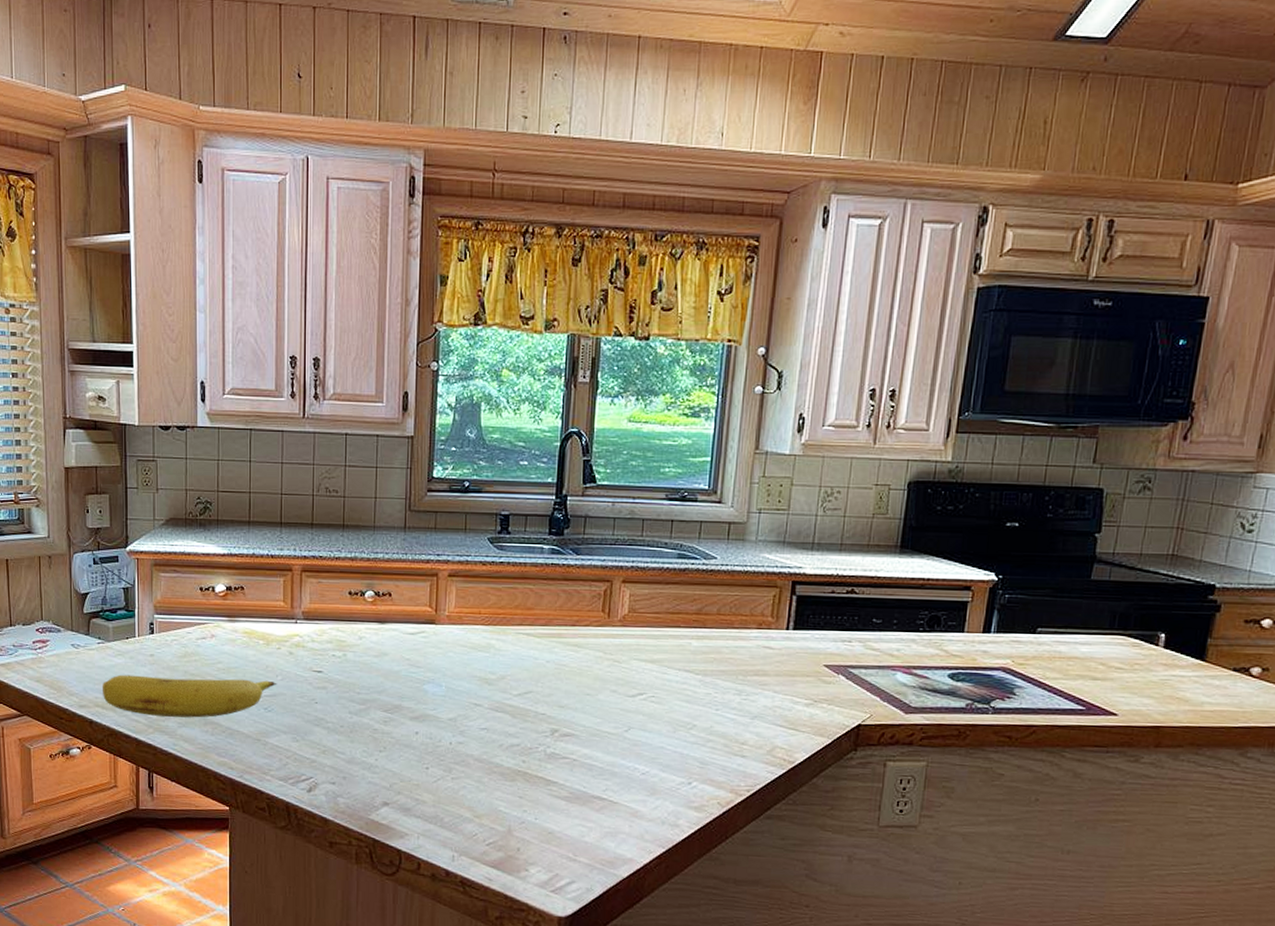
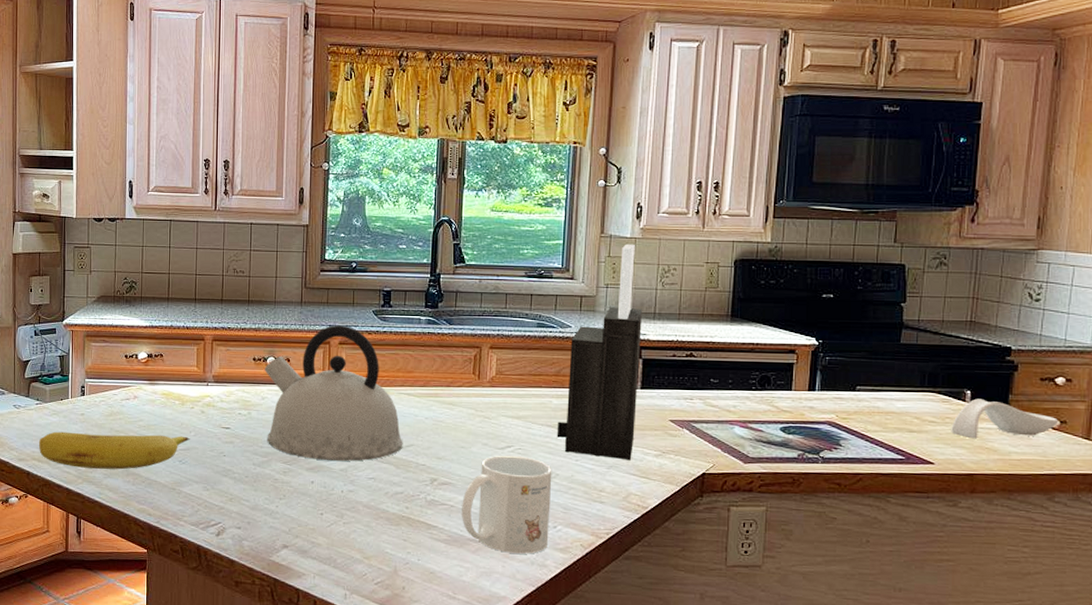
kettle: none [362,554,521,710] -> present [264,325,403,461]
mug: none [585,703,689,813] -> present [462,455,552,554]
knife block: none [695,462,800,710] -> present [557,244,643,461]
spoon rest: none [1139,642,1260,688] -> present [951,398,1058,439]

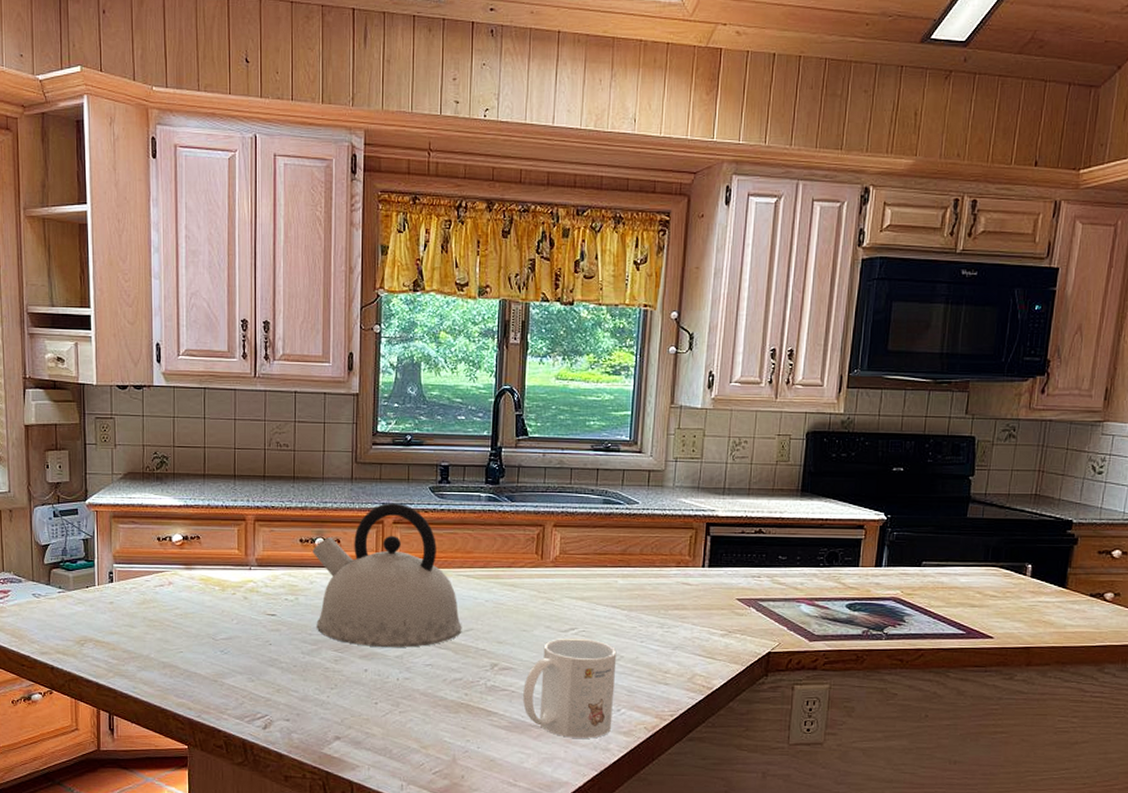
fruit: present [38,431,191,470] -> none [62,622,233,662]
knife block: present [557,244,643,461] -> none [622,415,713,641]
spoon rest: present [951,398,1058,439] -> none [1011,572,1112,613]

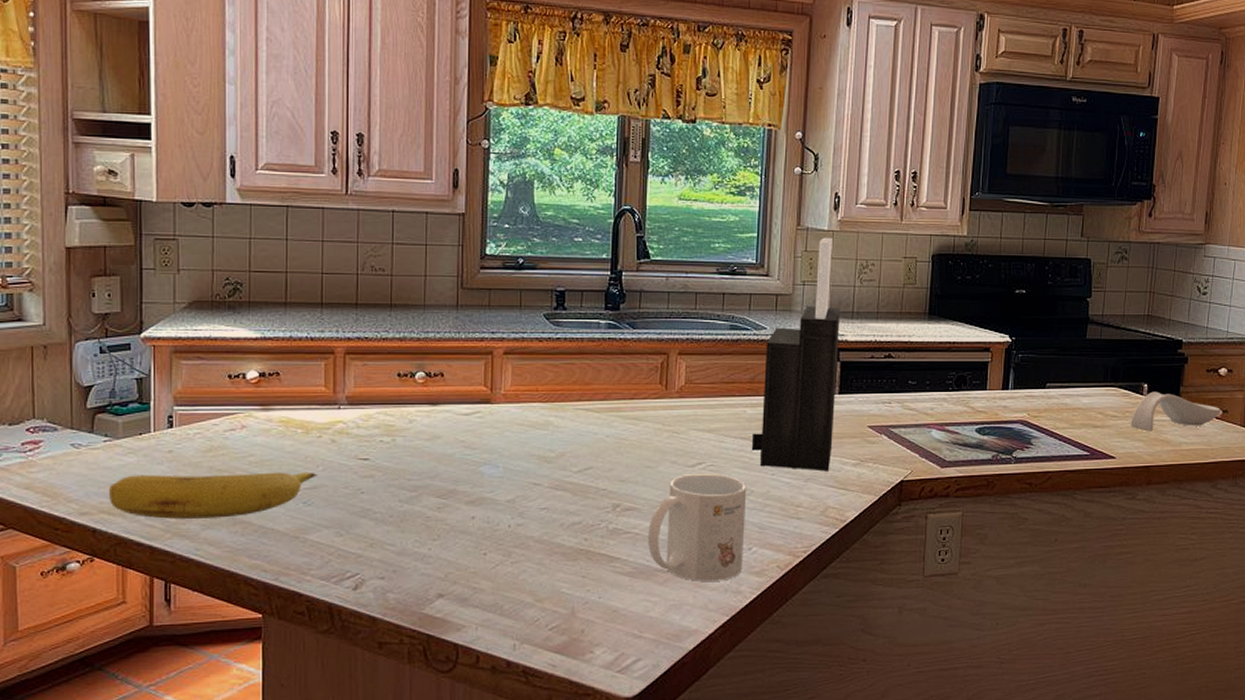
fruit: none [62,622,233,662] -> present [108,472,318,519]
kettle: present [312,503,462,648] -> none [412,332,581,492]
knife block: none [622,415,713,641] -> present [751,237,841,472]
spoon rest: none [1011,572,1112,613] -> present [1130,391,1221,432]

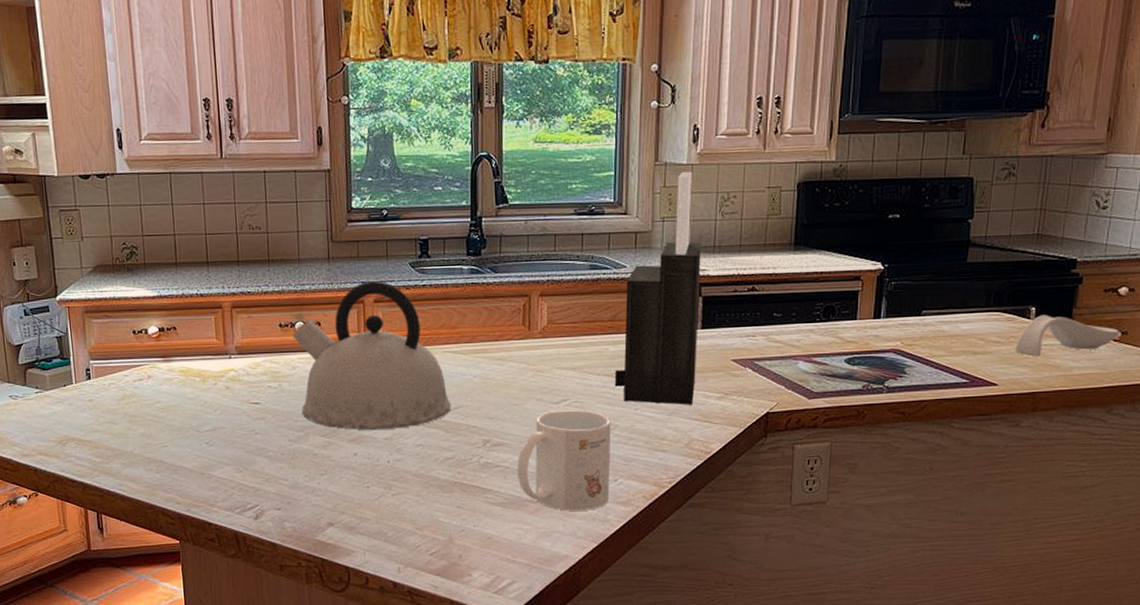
fruit: present [108,472,318,519] -> none [43,415,217,459]
kettle: none [412,332,581,492] -> present [293,281,451,431]

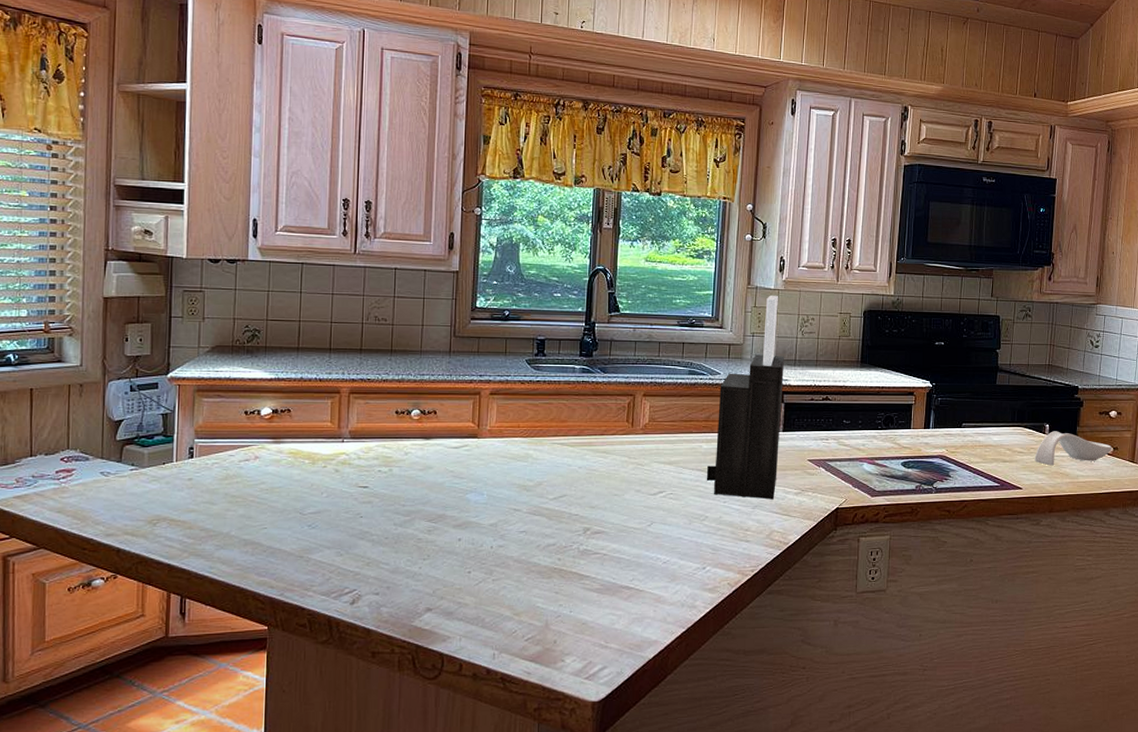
kettle: present [293,281,451,431] -> none [408,375,556,517]
mug: present [517,409,611,511] -> none [614,500,702,597]

